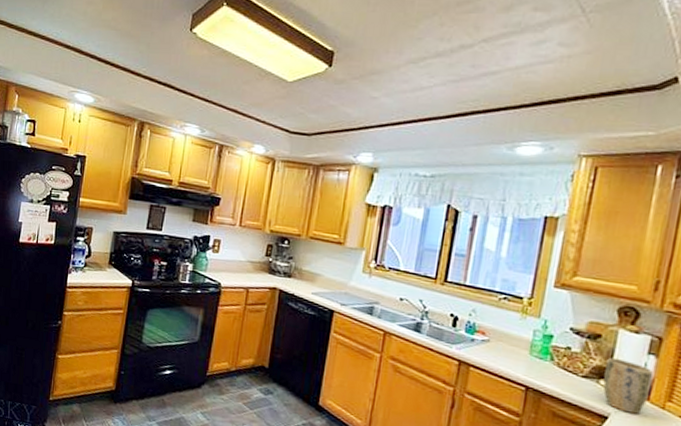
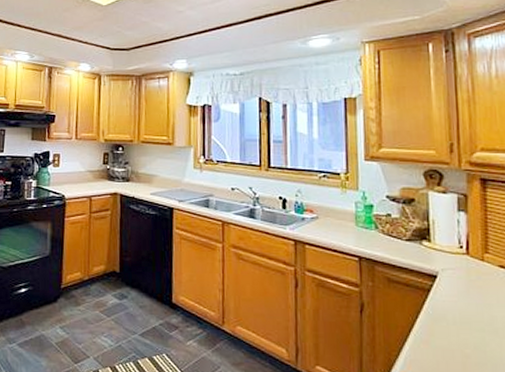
plant pot: present [602,358,654,414] -> none [424,220,469,269]

